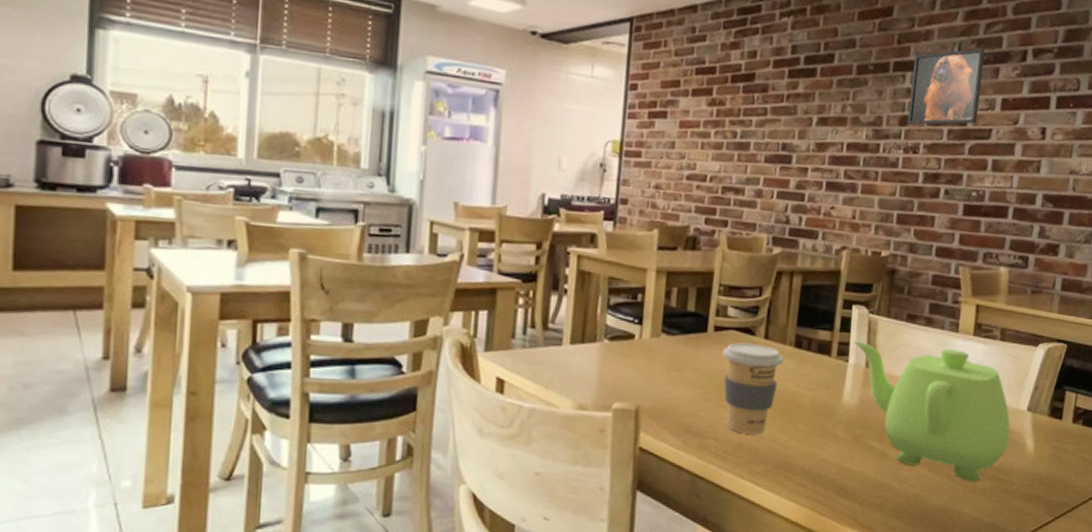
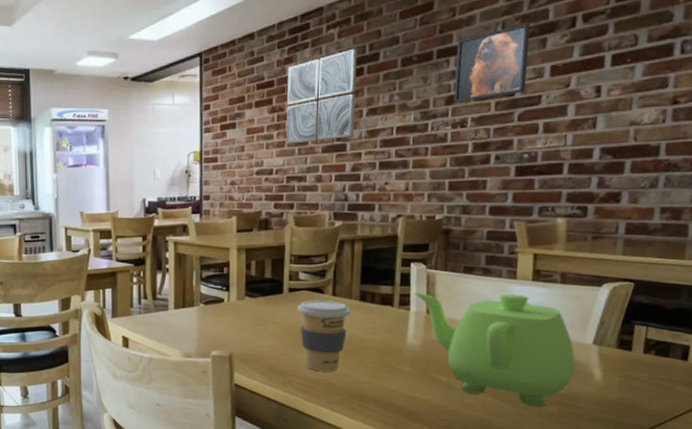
wall art: none [724,43,812,148] -> present [286,48,357,144]

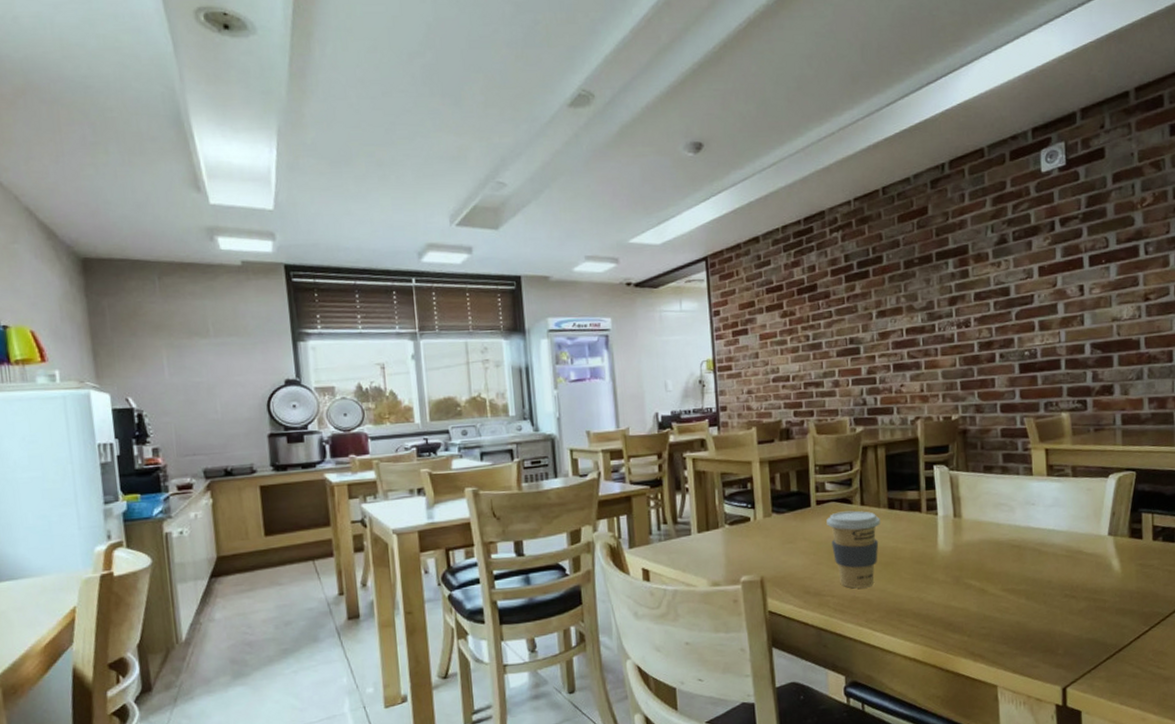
wall art: present [286,48,357,144] -> none [796,251,866,349]
teapot: present [414,292,576,407] -> none [939,490,1097,605]
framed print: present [454,23,531,103] -> none [954,226,1018,303]

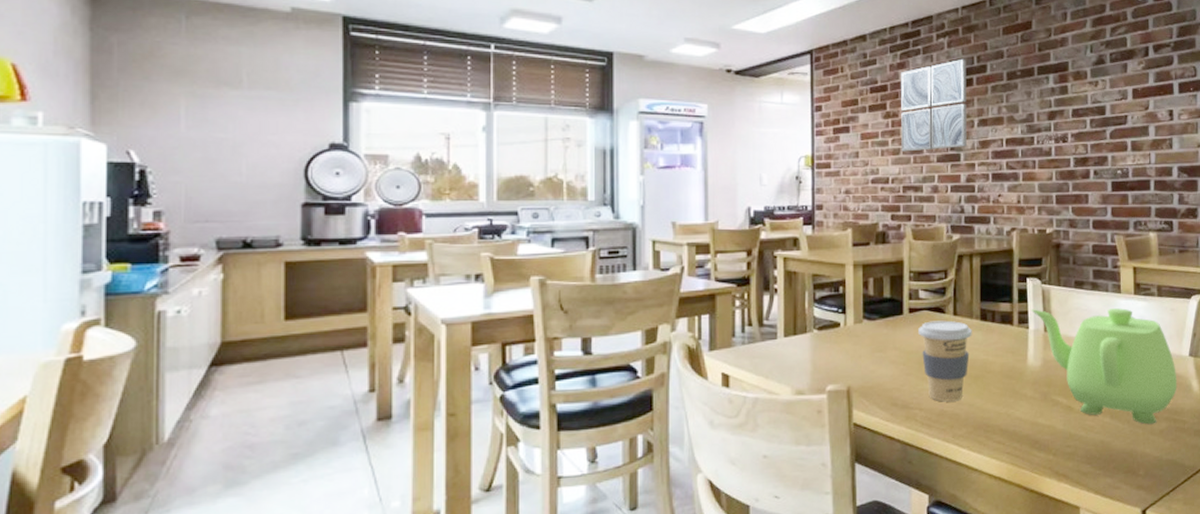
wall art: none [796,251,866,349] -> present [901,58,967,152]
teapot: none [939,490,1097,605] -> present [1031,308,1177,425]

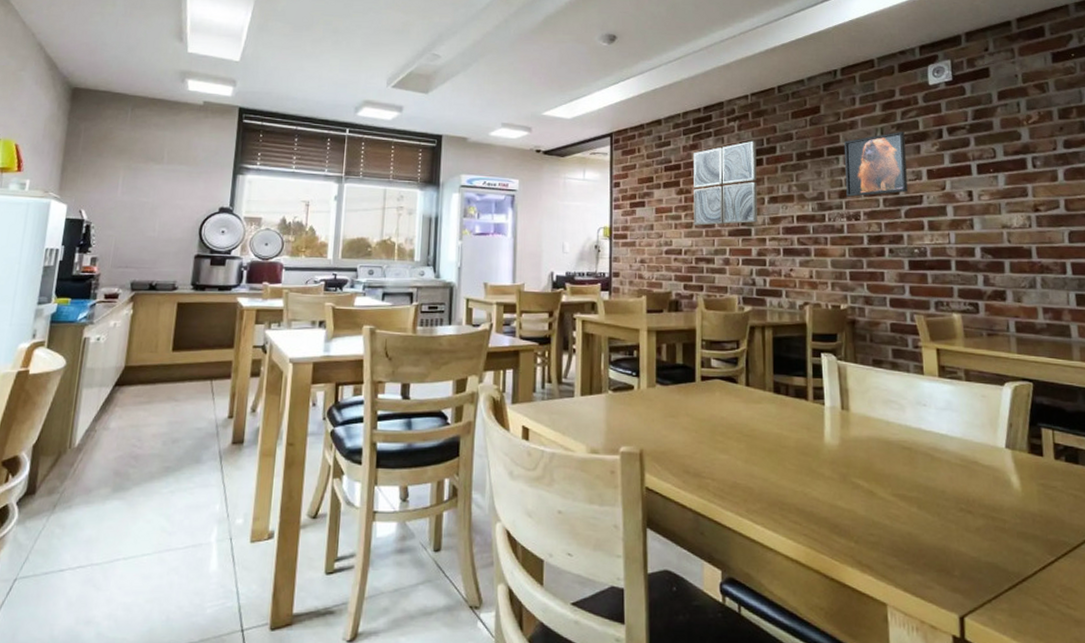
coffee cup: present [918,320,972,402] -> none [710,390,765,474]
teapot: present [1031,308,1177,425] -> none [827,385,994,520]
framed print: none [1055,48,1113,118] -> present [845,131,908,197]

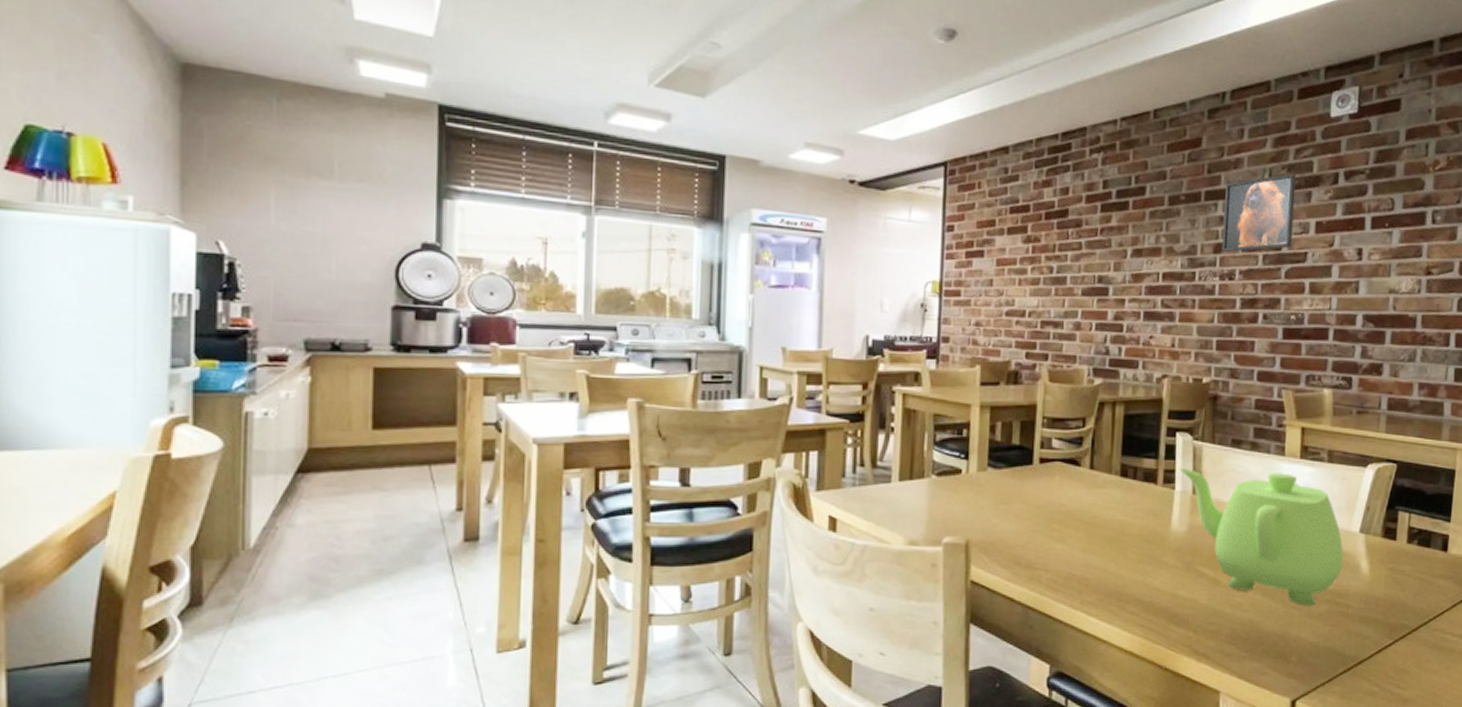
wall art: present [694,140,757,226] -> none [1041,178,1123,282]
teapot: none [827,385,994,520] -> present [1179,468,1344,606]

